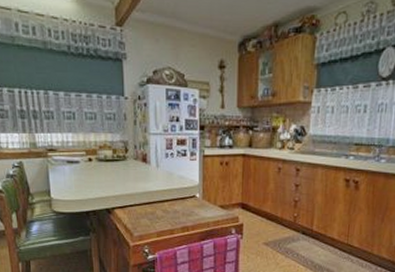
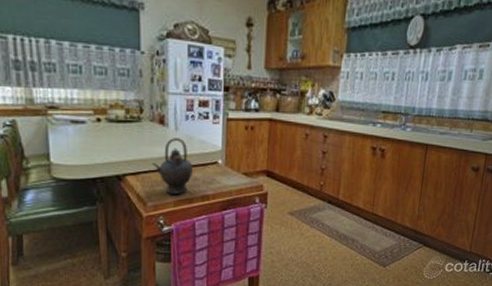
teapot: none [136,174,173,226] -> present [151,138,193,194]

